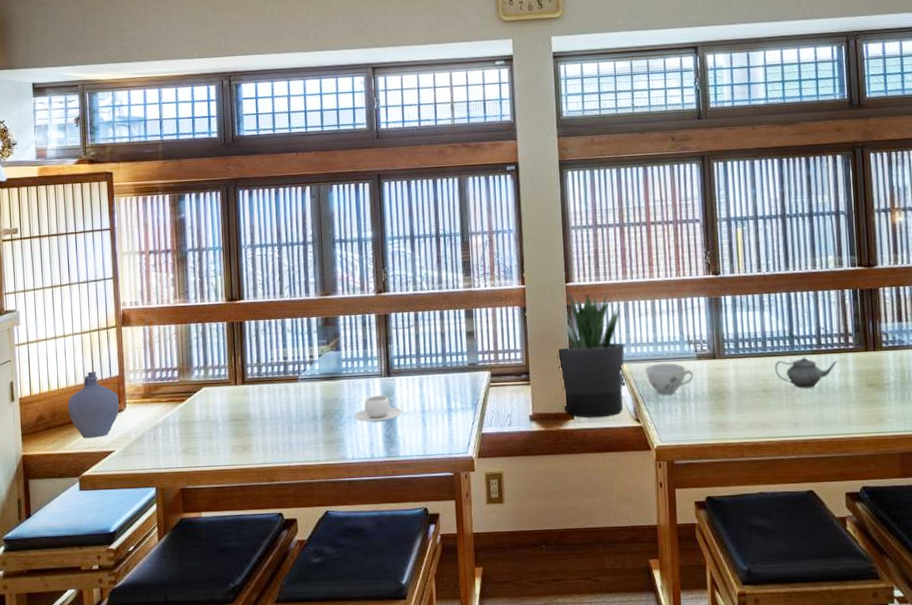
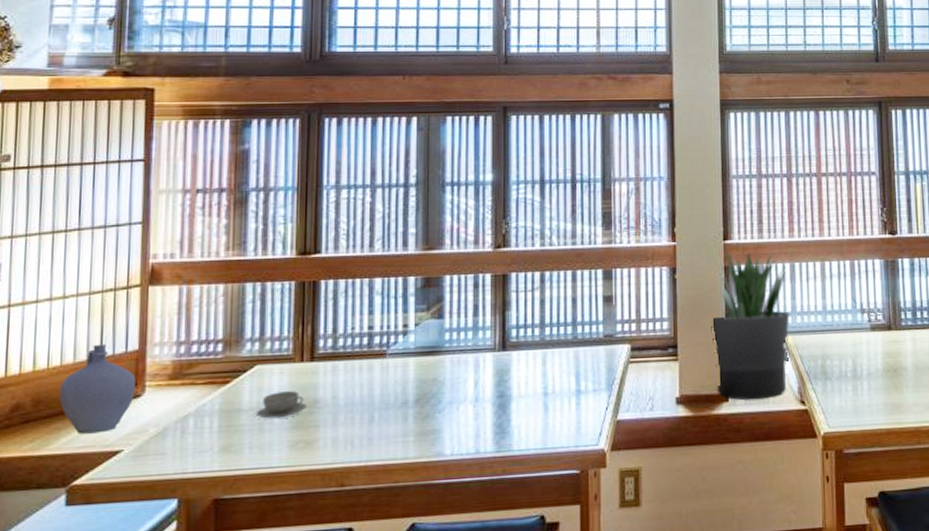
teacup: none [205,408,242,429] -> present [255,391,307,419]
teacup: present [355,395,401,422] -> none [457,374,518,408]
teacup: present [644,363,693,395] -> none [812,335,866,372]

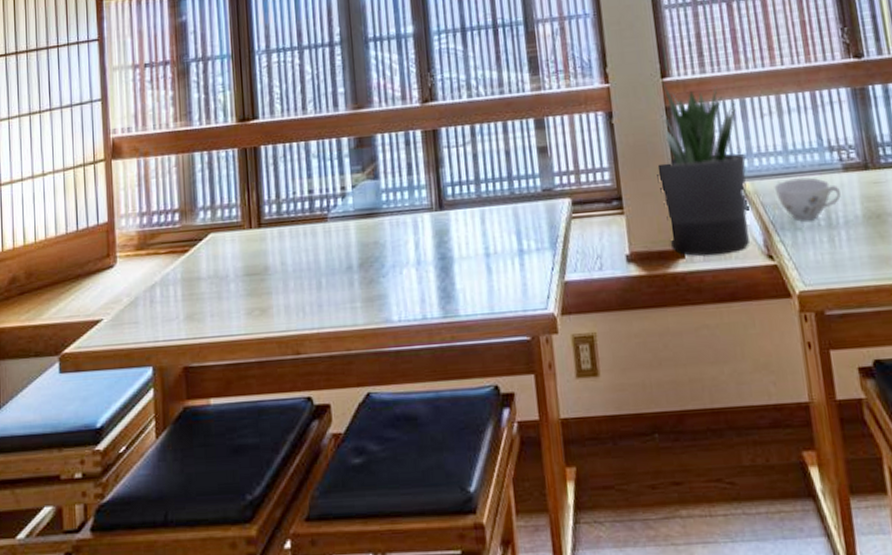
ceramic jug: present [60,344,136,434] -> none [47,217,108,305]
teacup: present [255,391,307,419] -> none [213,258,259,287]
teacup: none [812,335,866,372] -> present [774,177,841,221]

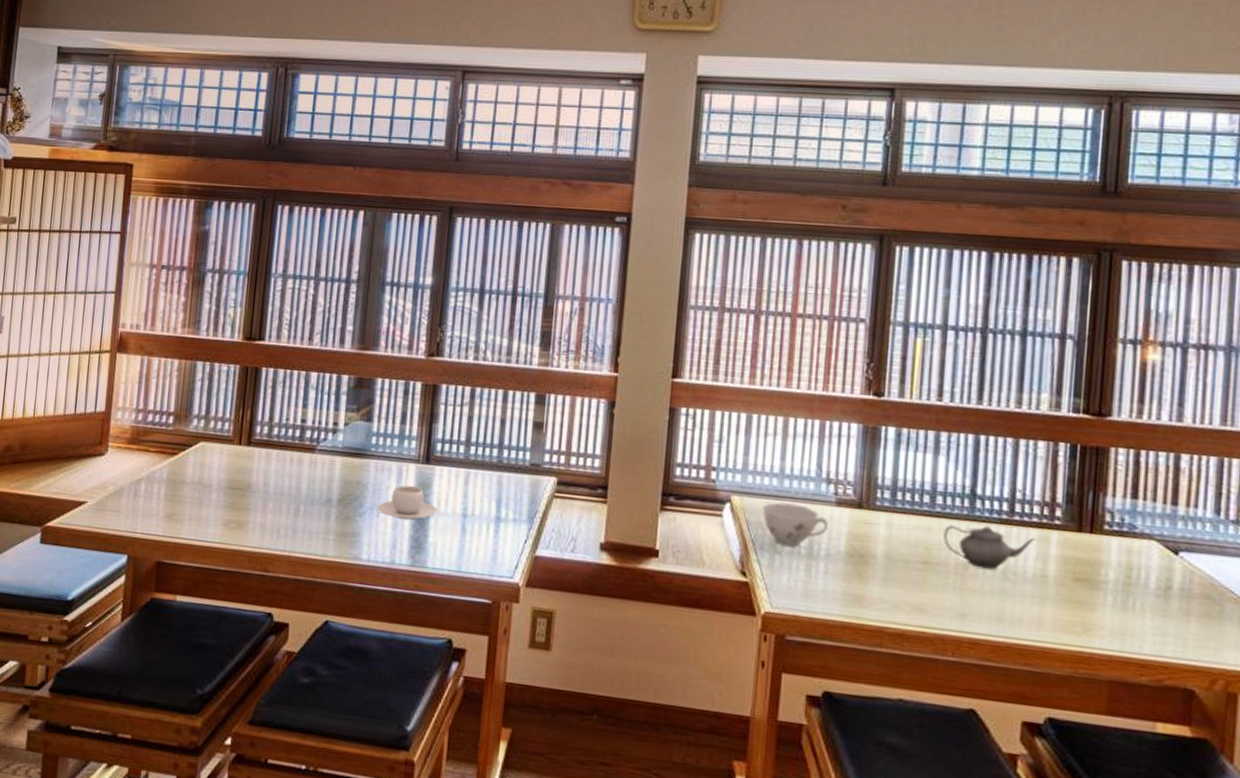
teacup: none [400,235,459,272] -> present [378,485,437,520]
planter: present [657,82,749,256] -> none [647,383,741,561]

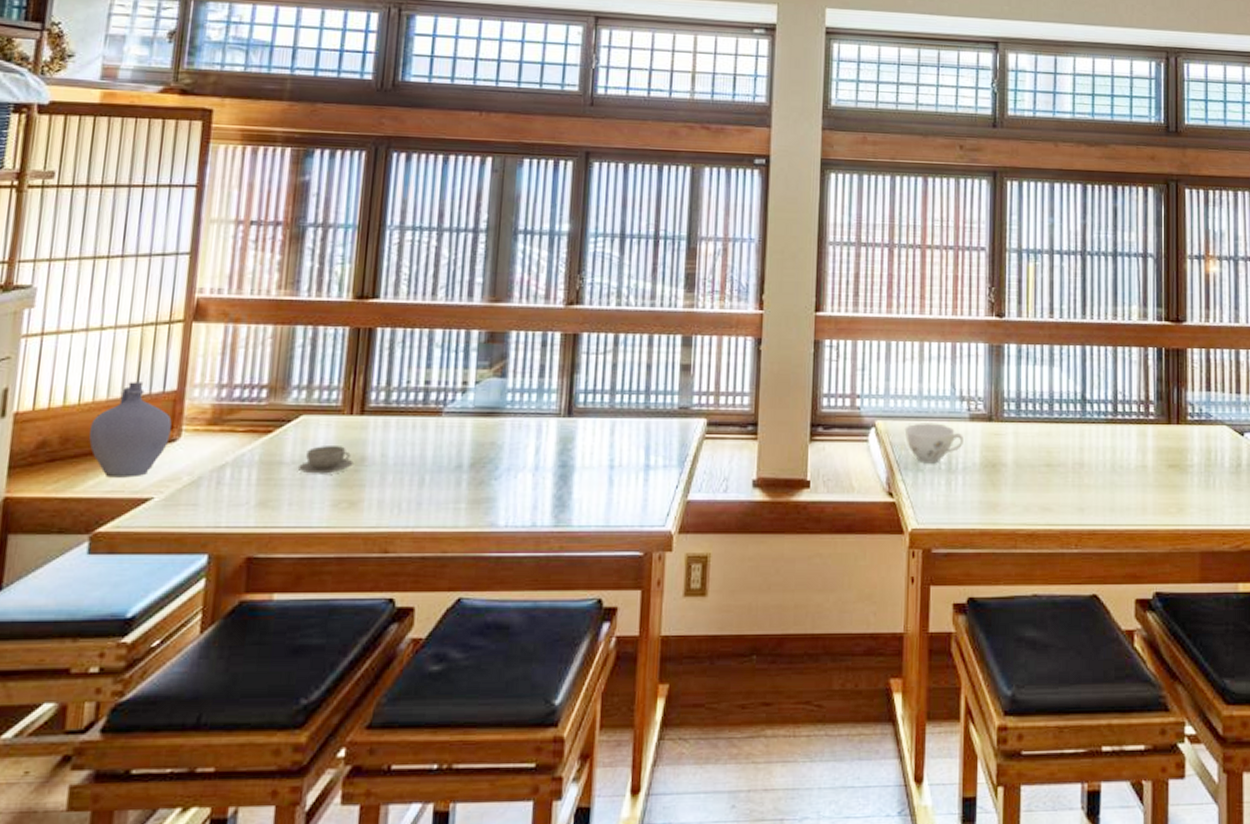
ceramic jug: none [41,401,101,484] -> present [89,382,172,478]
teacup: none [196,470,241,496] -> present [297,446,353,474]
teacup: present [378,485,437,520] -> none [516,442,581,477]
teapot: present [943,525,1035,570] -> none [1062,426,1135,465]

